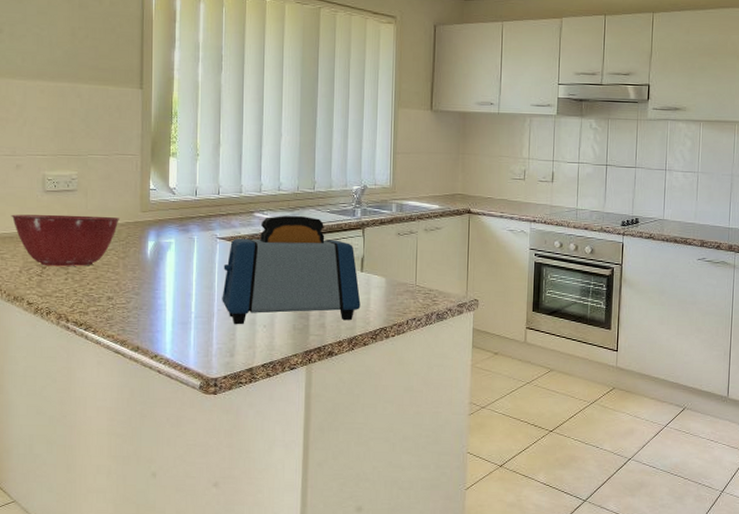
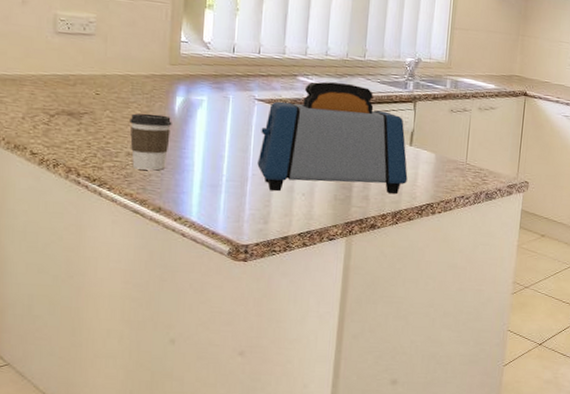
mixing bowl: present [11,214,119,267] -> none [14,54,144,118]
coffee cup: none [109,259,146,312] -> present [129,113,172,171]

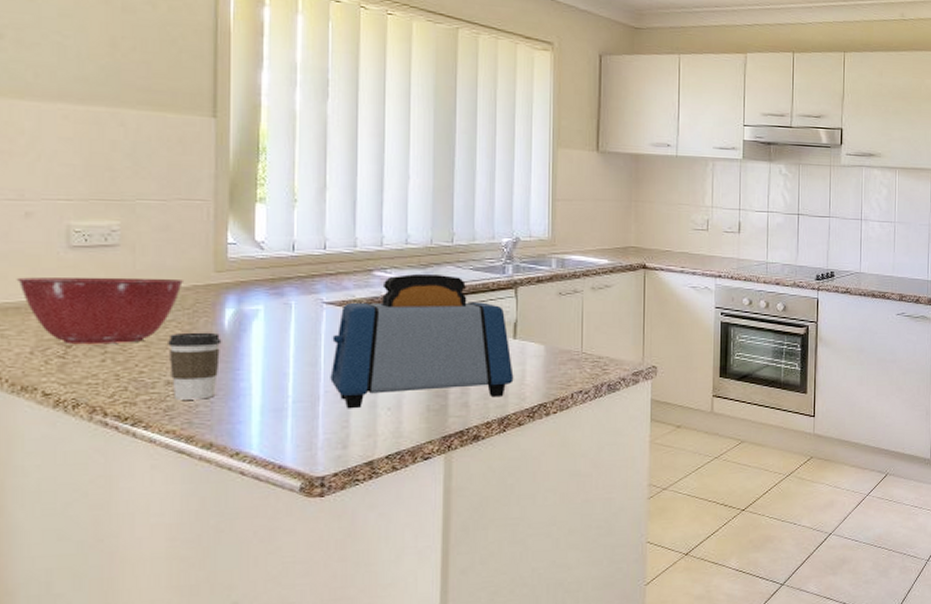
mixing bowl: none [14,54,144,118] -> present [17,276,183,345]

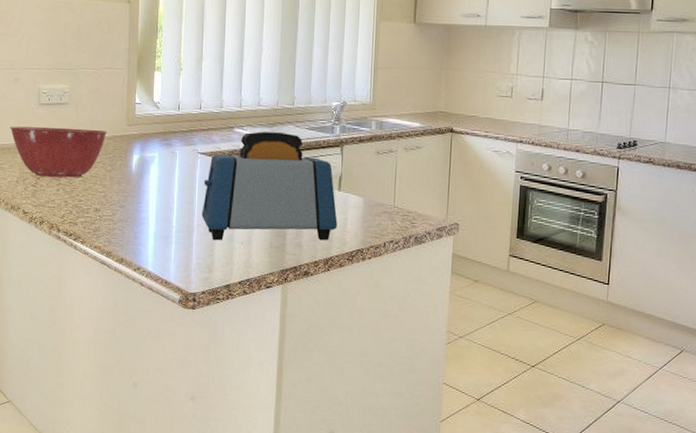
coffee cup: present [168,332,222,400] -> none [97,172,130,224]

